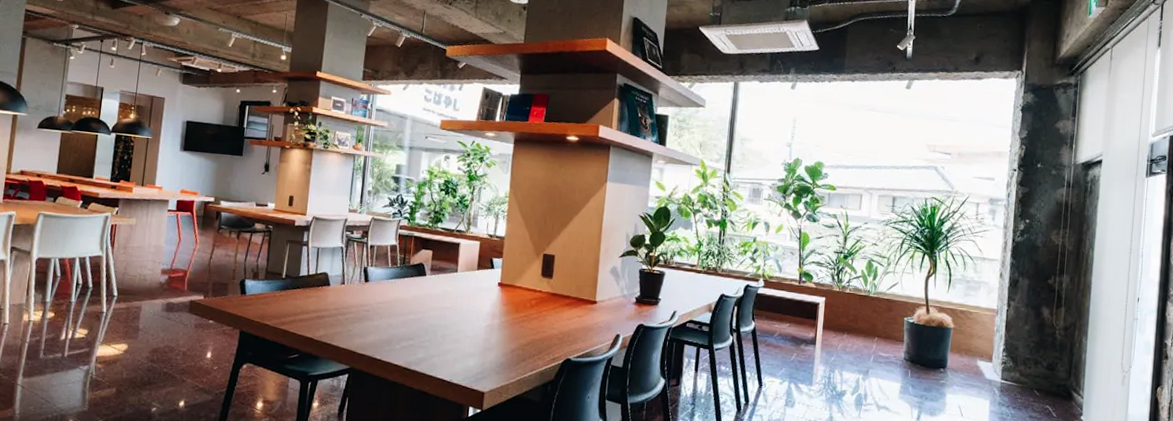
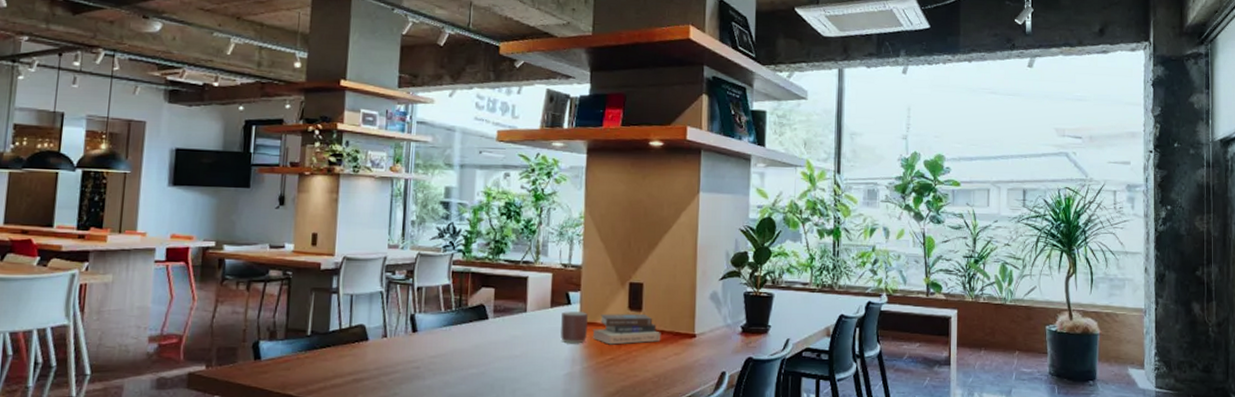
mug: none [484,274,508,301] -> present [561,311,589,343]
books: none [510,278,568,305] -> present [592,313,661,345]

